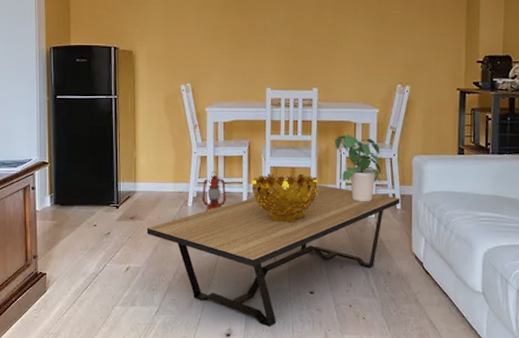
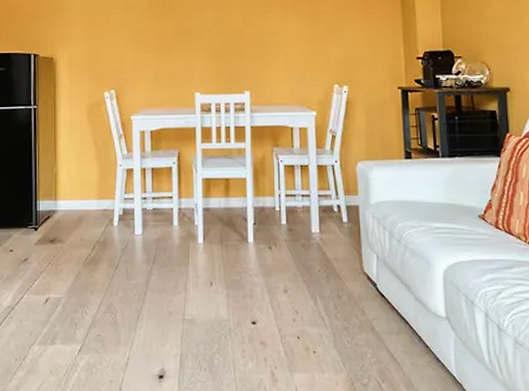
coffee table: present [146,184,400,327] -> none [68,197,346,366]
lantern: present [201,171,227,212] -> none [128,185,156,232]
decorative bowl: present [251,173,319,223] -> none [182,185,256,242]
potted plant: present [335,134,382,202] -> none [271,139,324,215]

